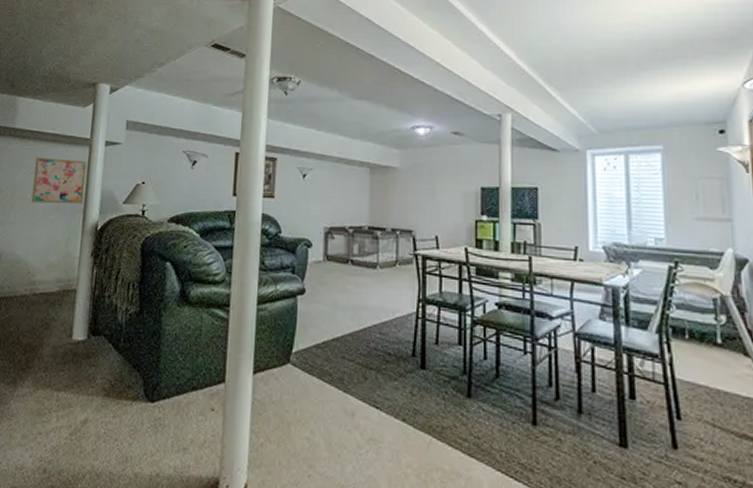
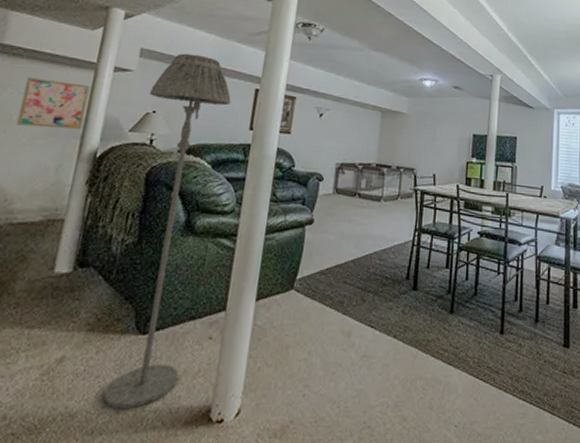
floor lamp: none [122,122,213,474] -> present [103,53,231,410]

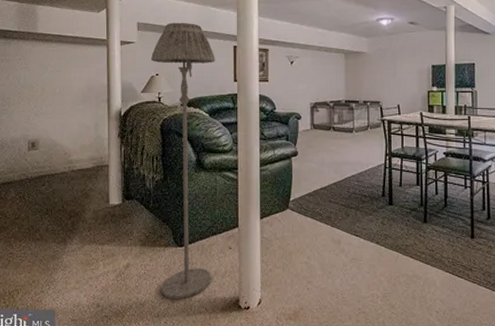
wall art: present [16,77,91,129] -> none [60,57,106,96]

